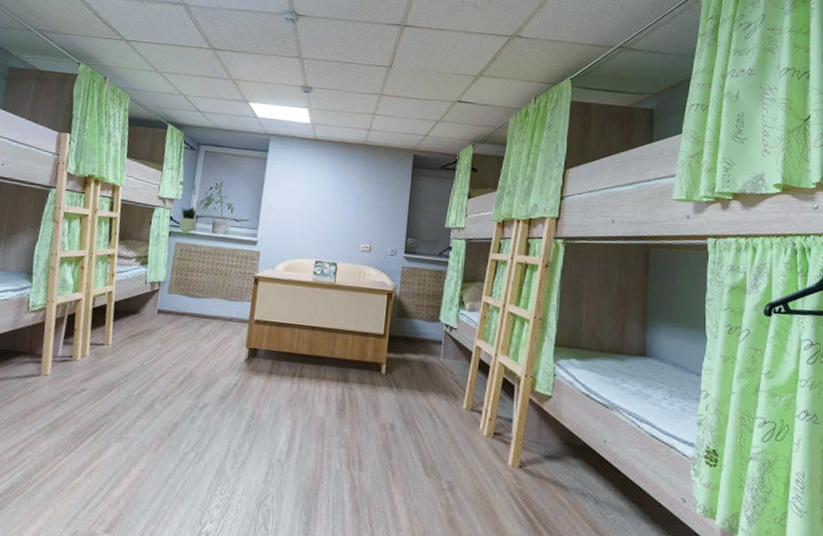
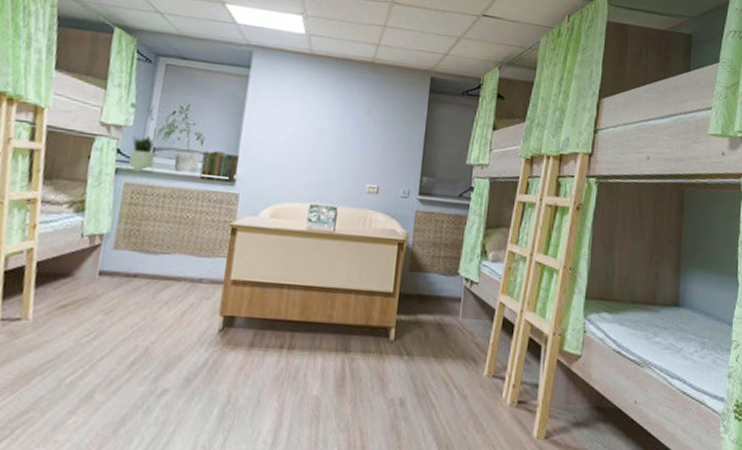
books: none [230,218,260,243] -> present [199,151,239,183]

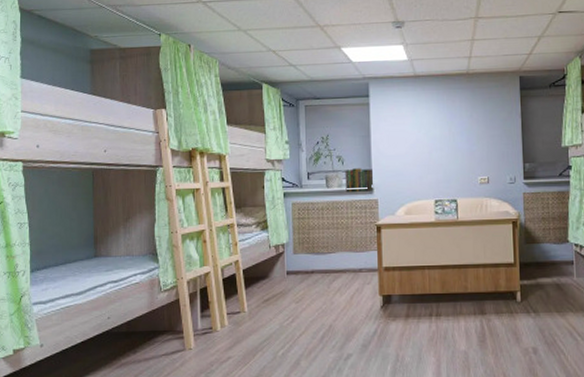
planter: present [126,135,155,175] -> none [291,164,312,195]

